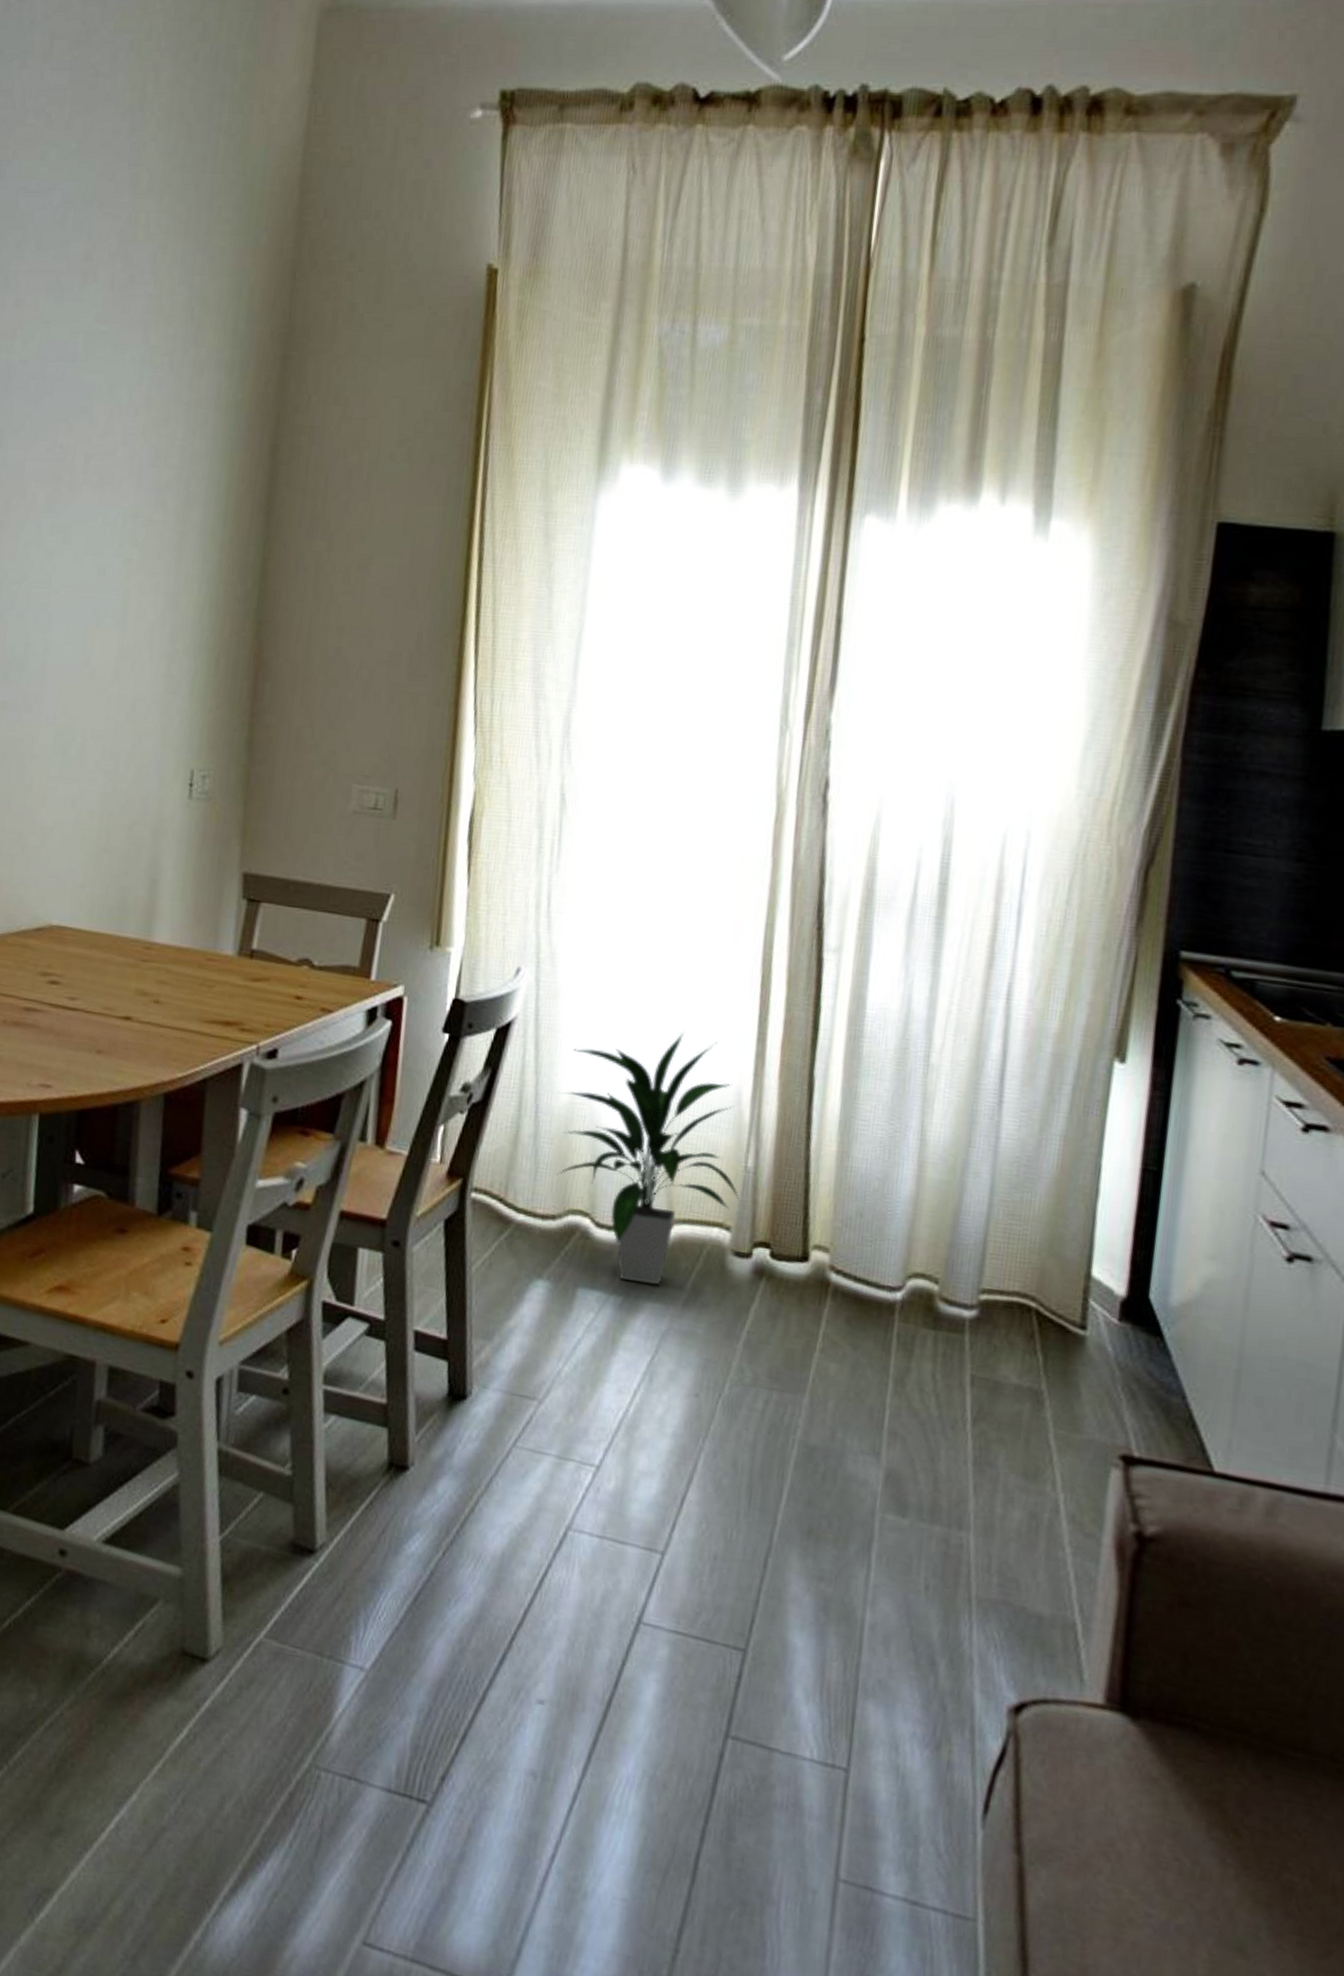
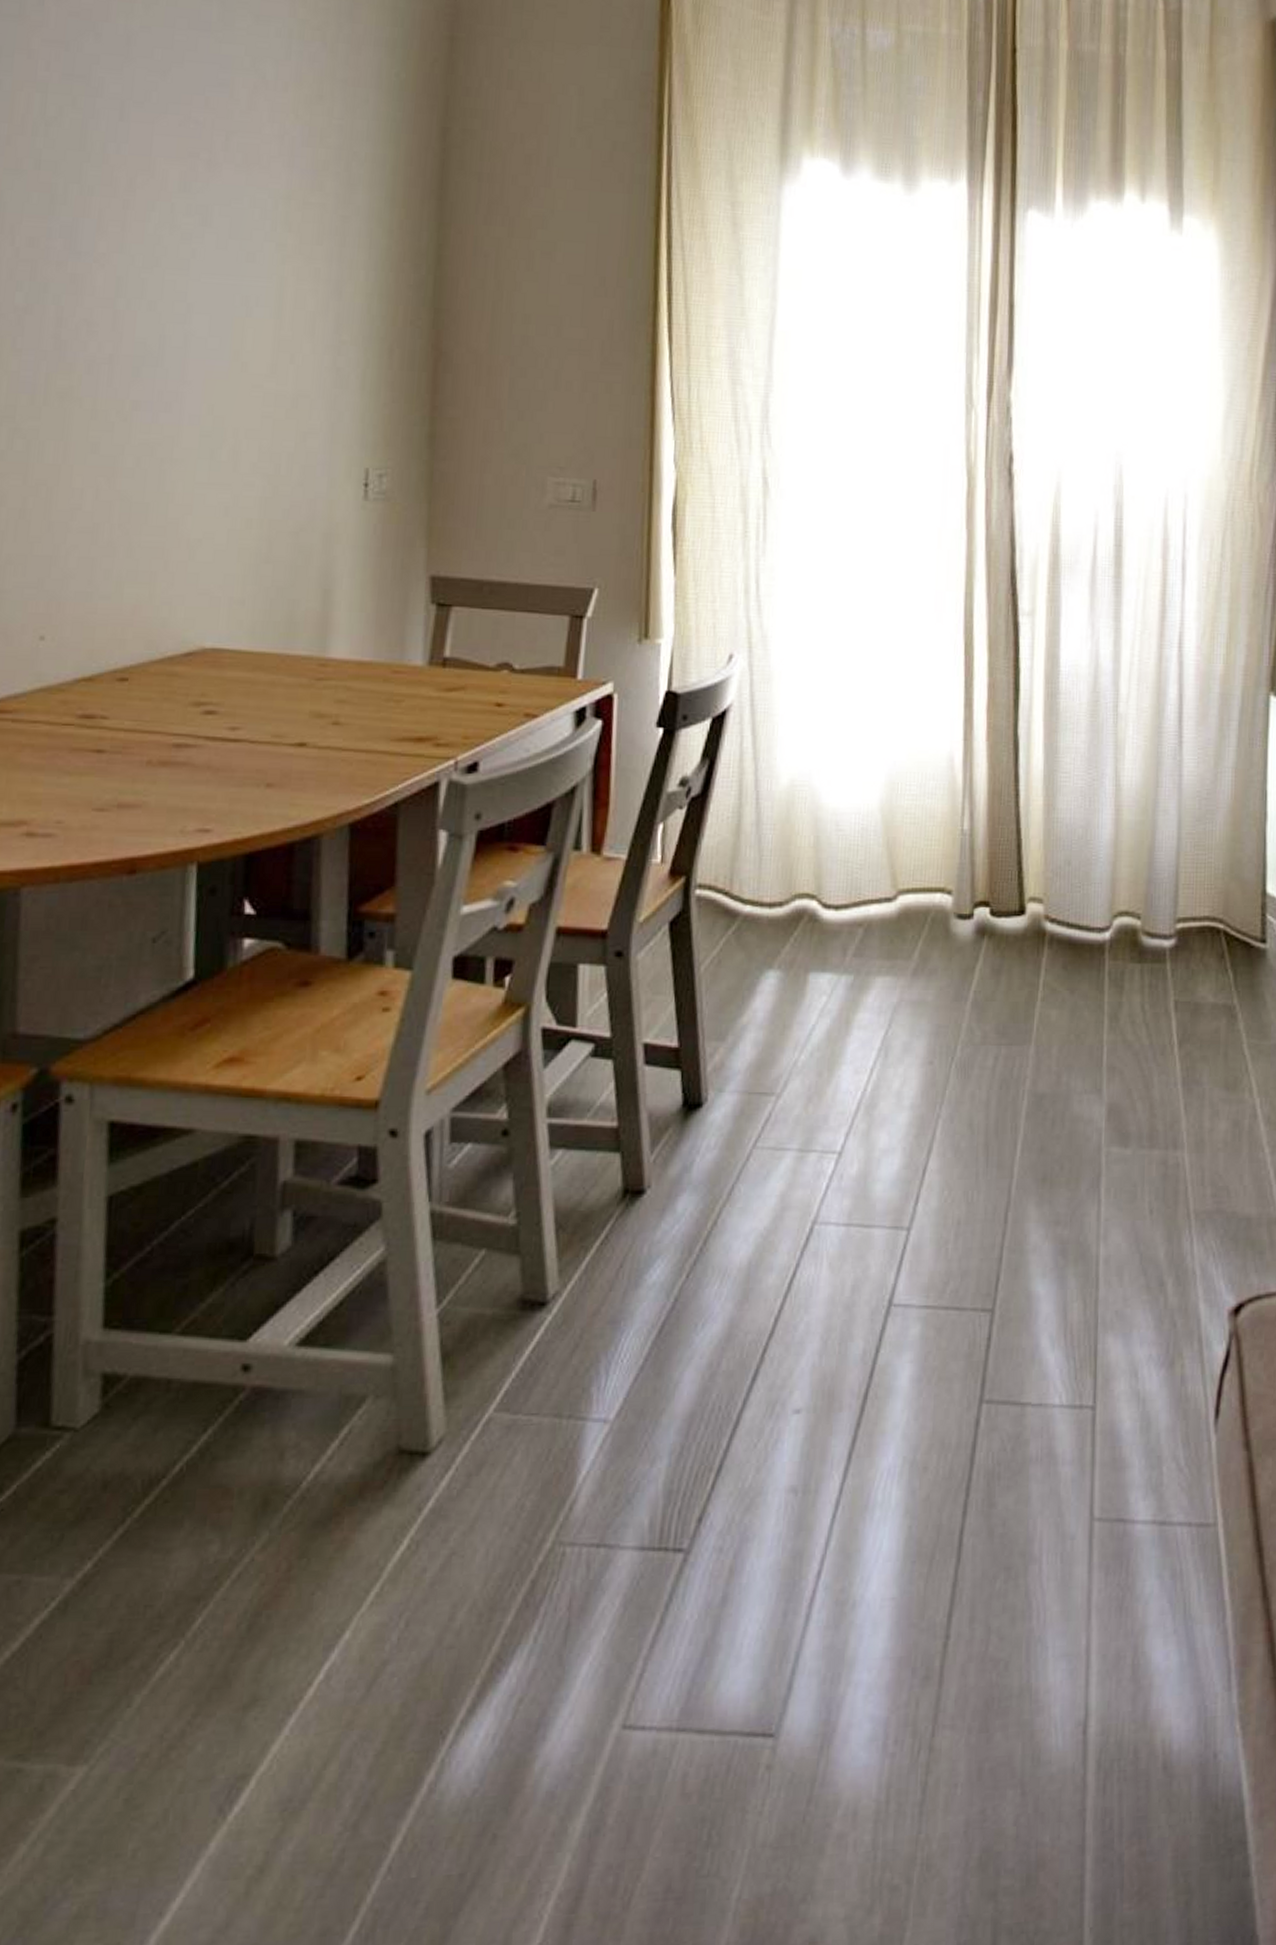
indoor plant: present [556,1033,740,1285] -> none [779,705,958,959]

